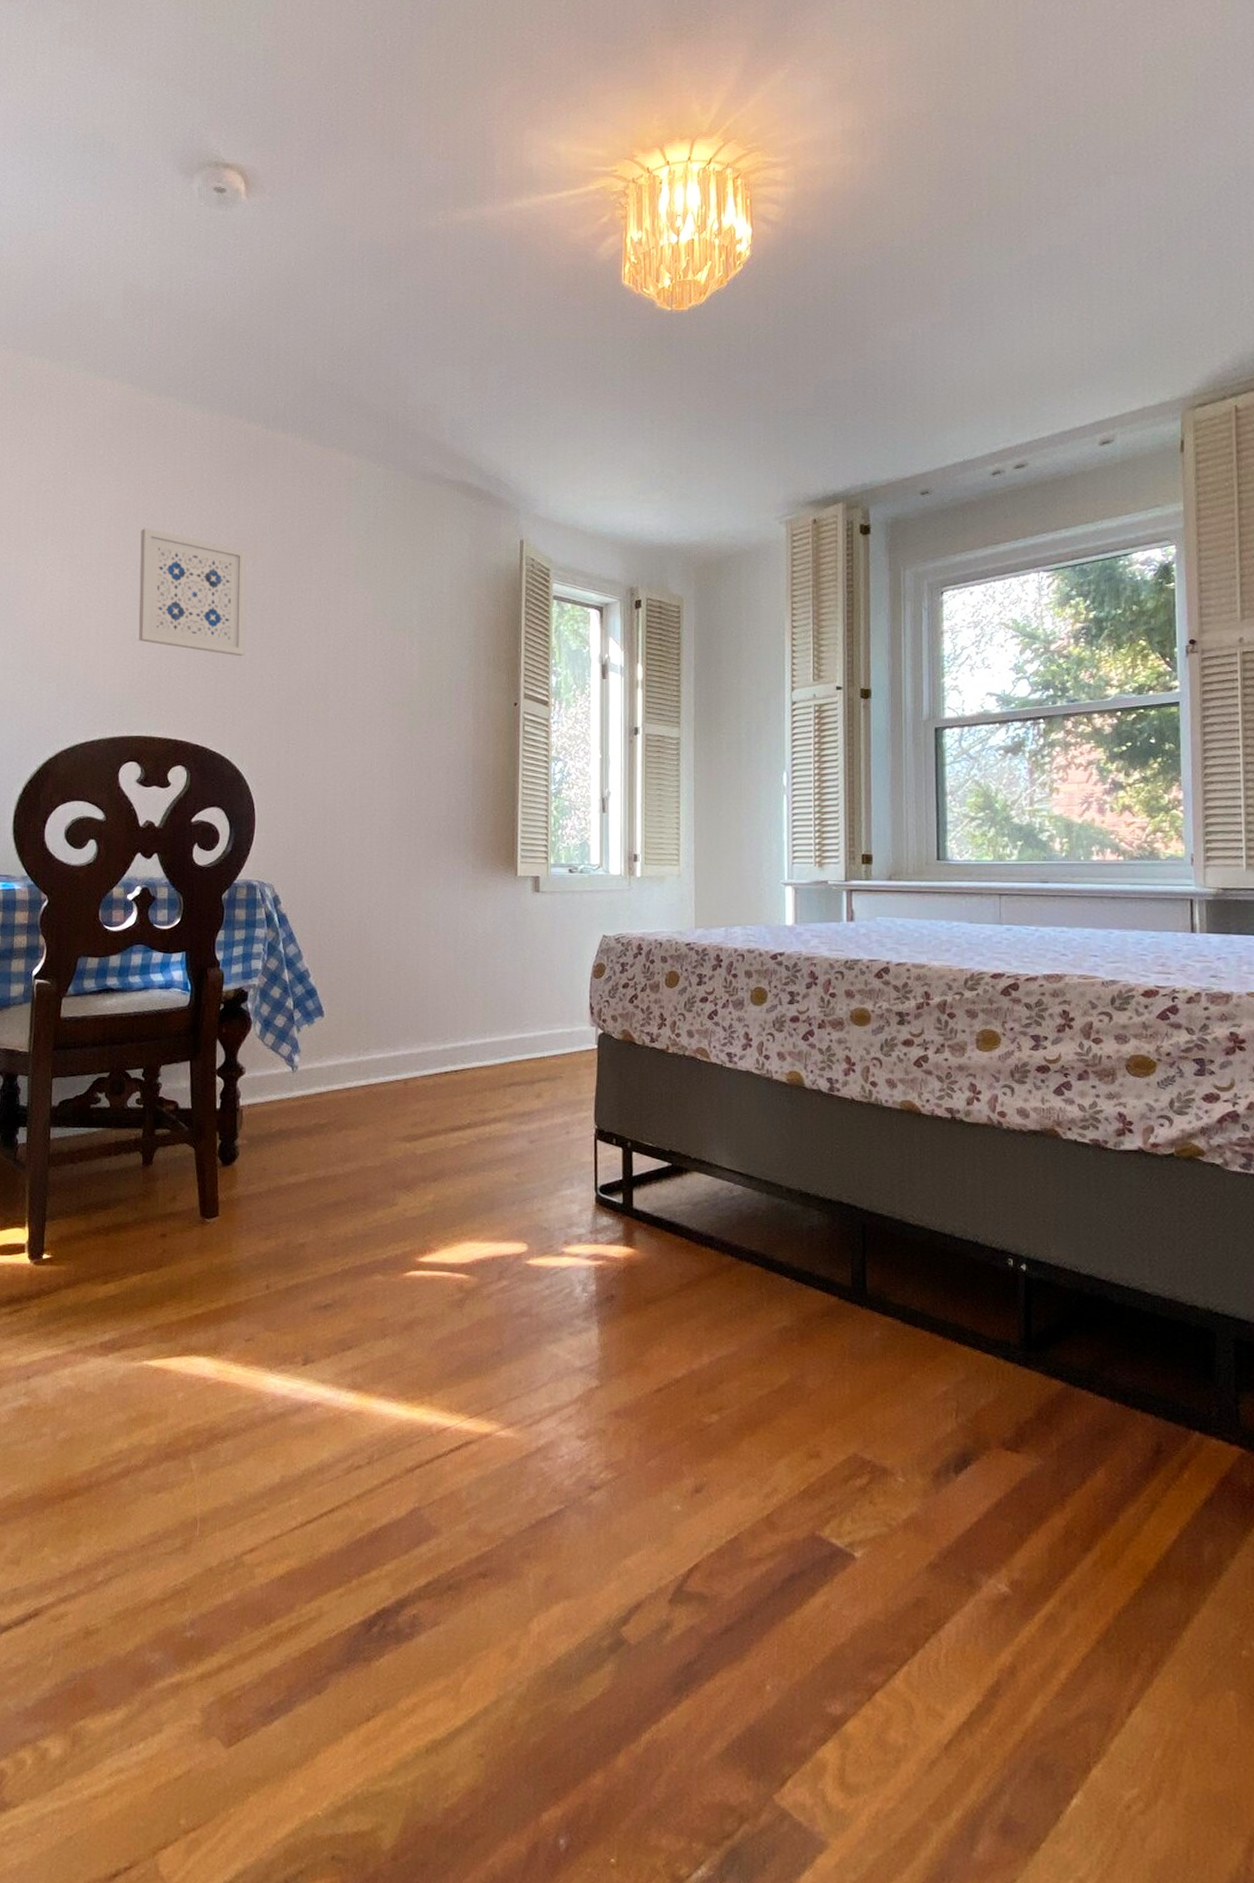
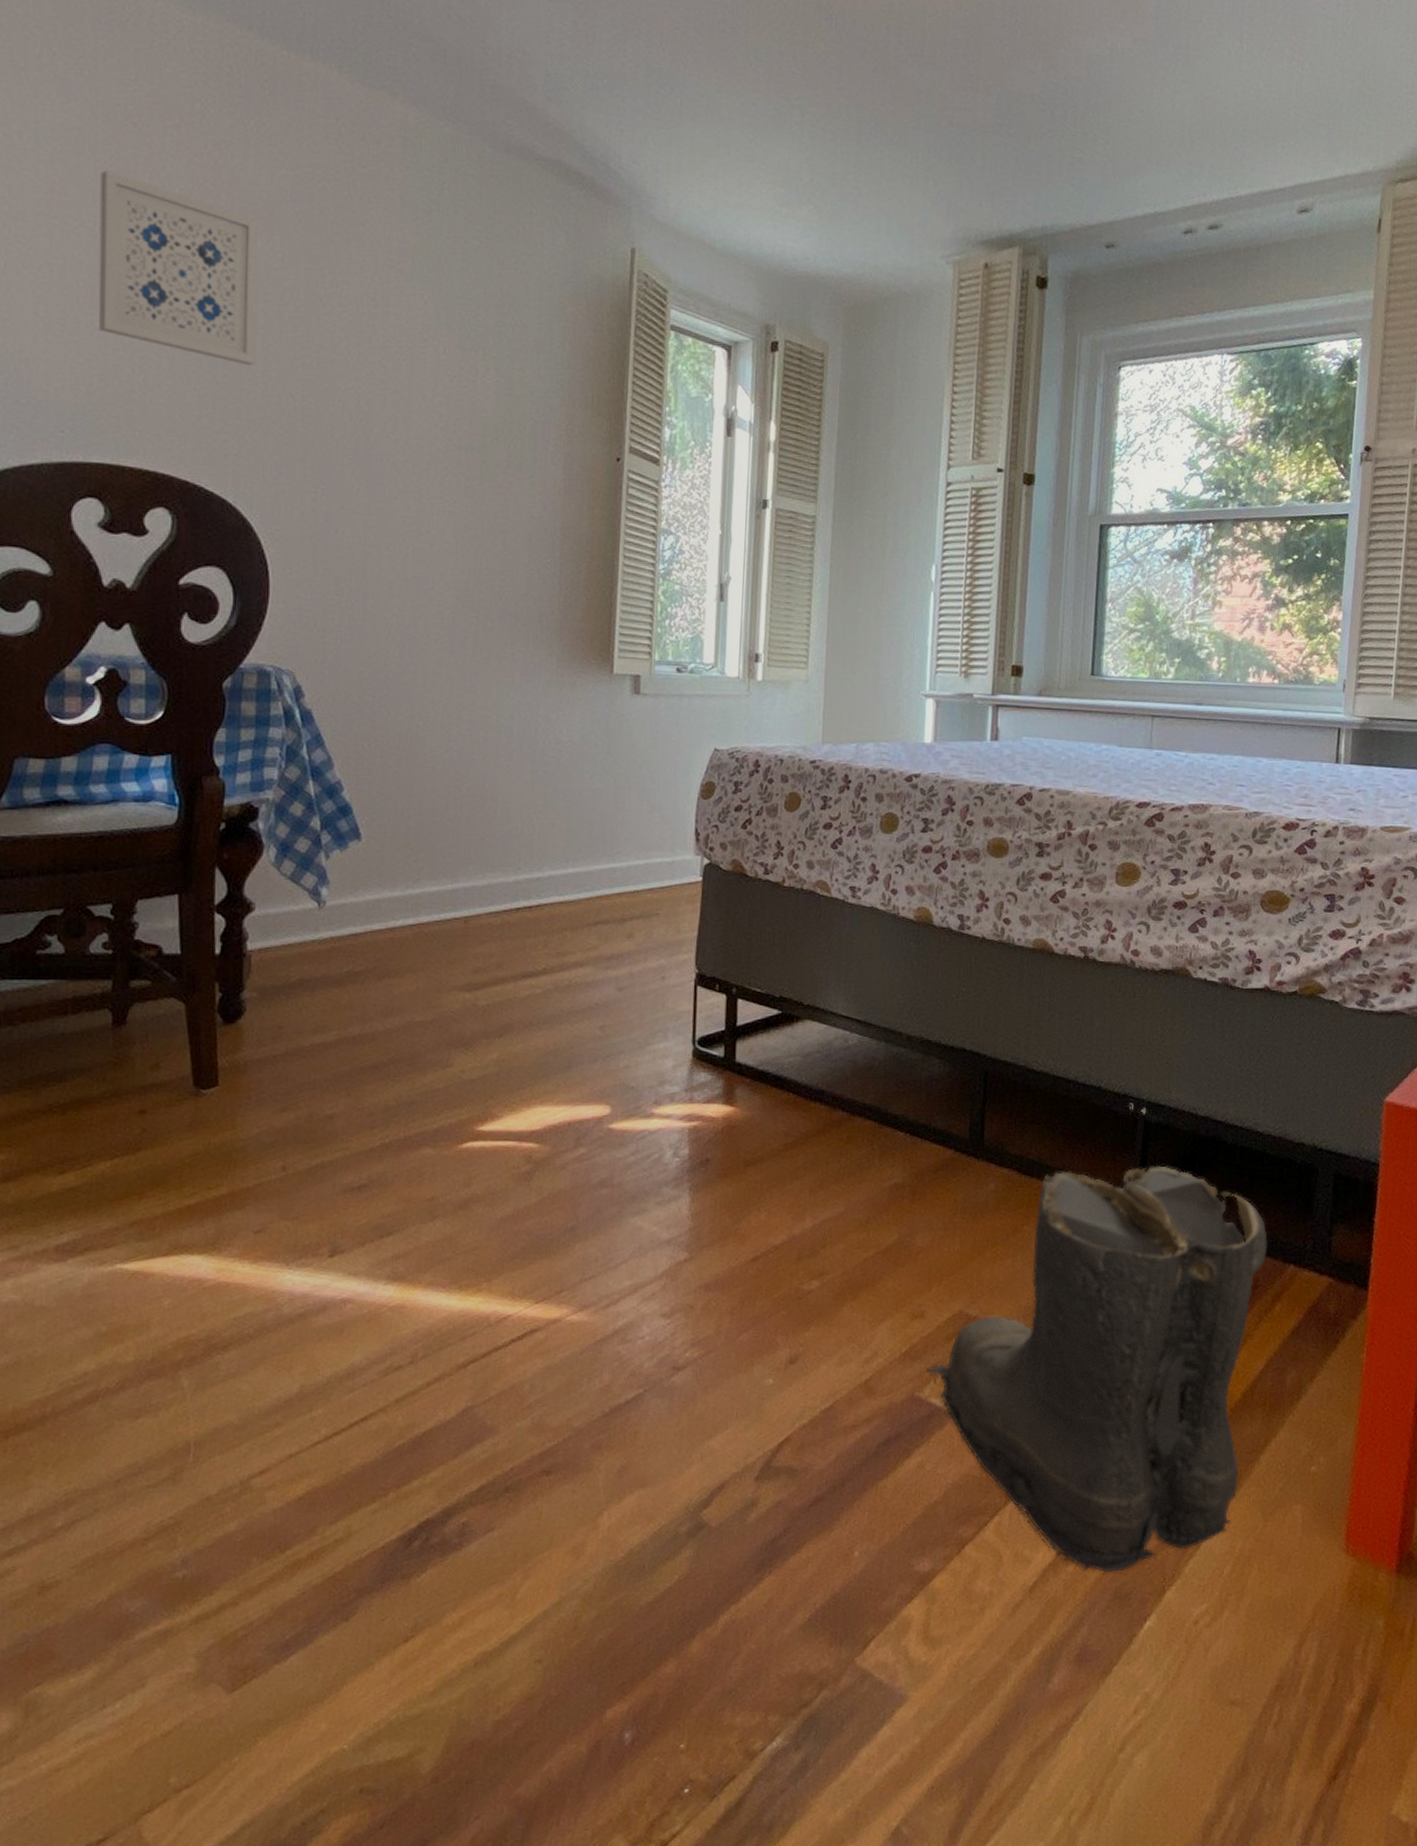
boots: none [828,1322,1169,1741] -> present [929,1165,1268,1573]

